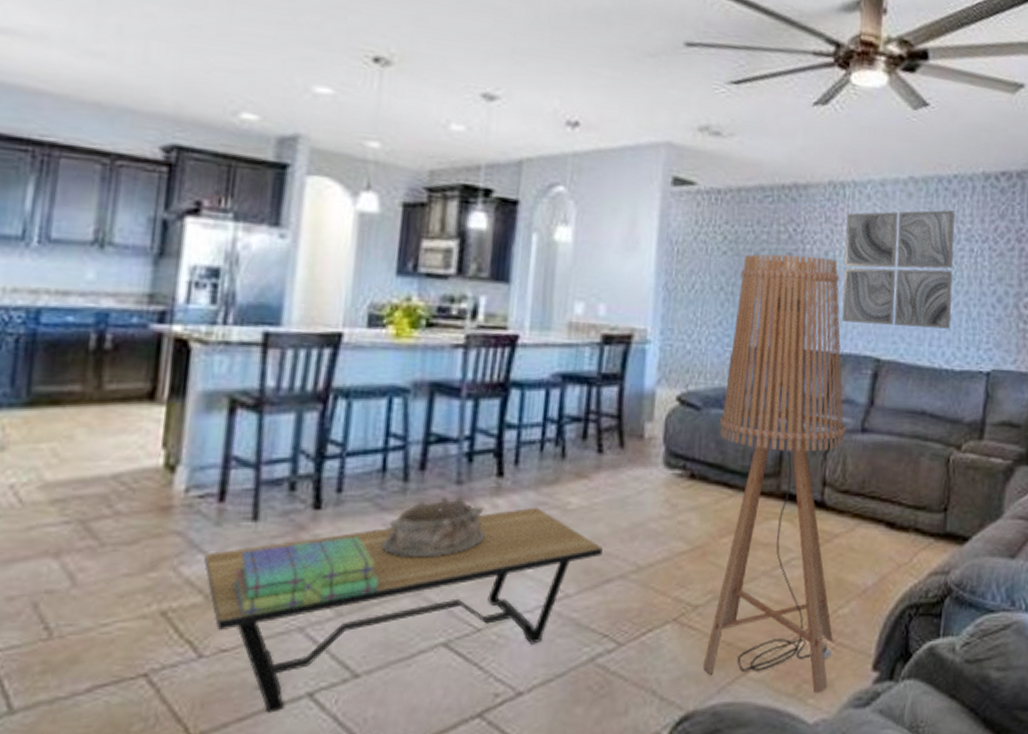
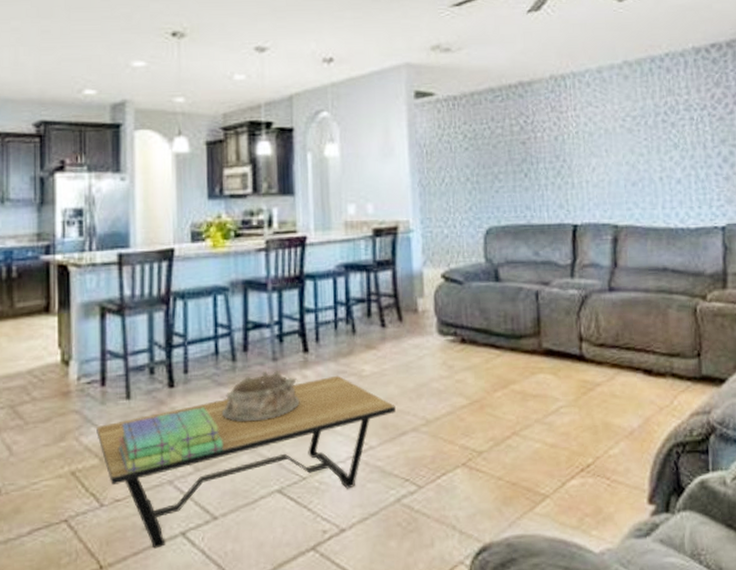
floor lamp: present [702,254,846,694] -> none [481,142,609,526]
wall art: present [842,210,955,329] -> none [570,85,681,196]

